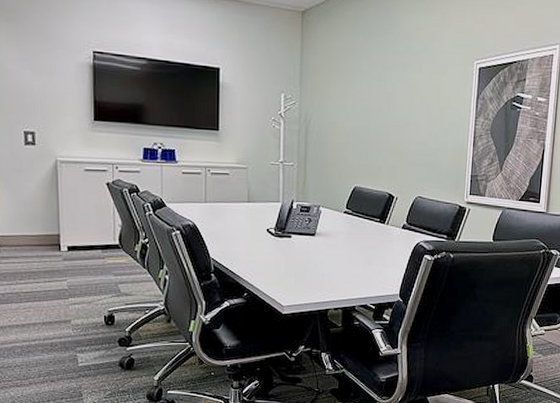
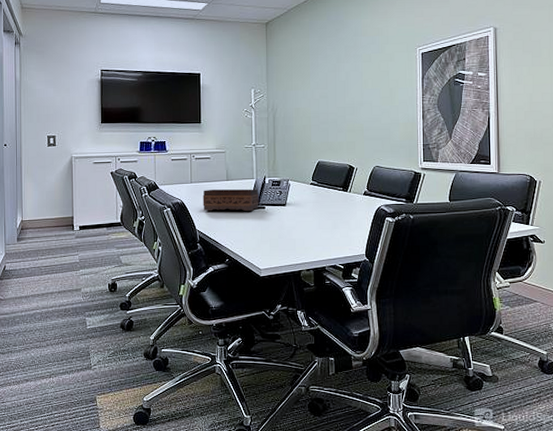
tissue box: none [219,212,285,239] -> present [203,189,259,211]

